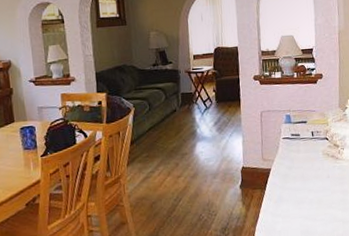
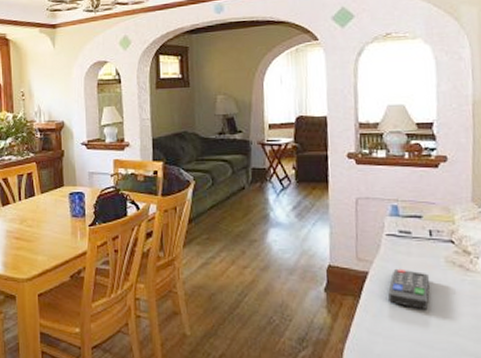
remote control: none [285,163,313,193] -> present [388,268,430,309]

